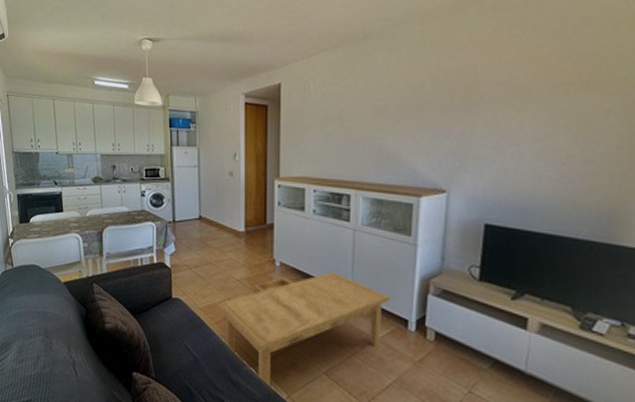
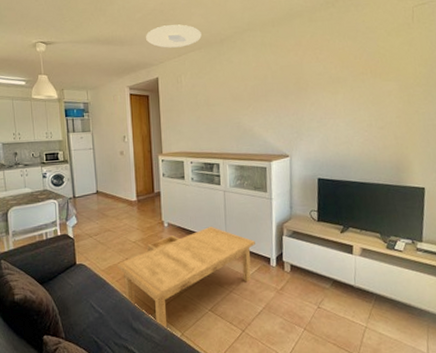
ceiling light: none [269,16,340,47] -> present [146,24,202,48]

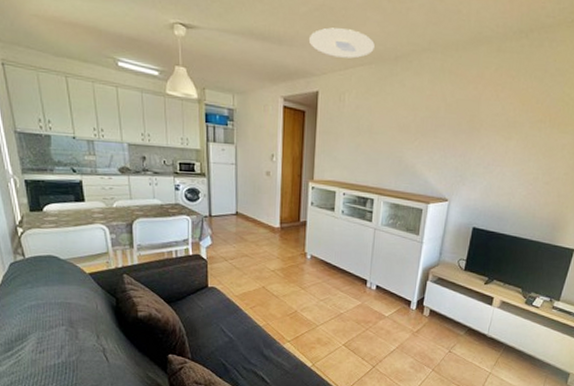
coffee table: present [117,227,255,328] -> none [252,264,399,358]

